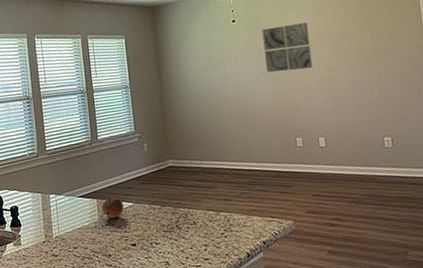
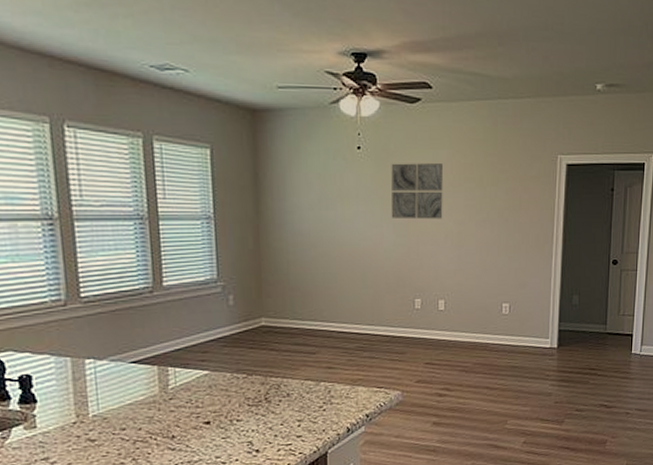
fruit: present [101,196,124,218] -> none [164,362,196,390]

